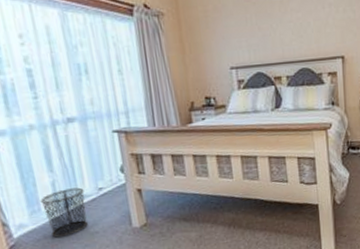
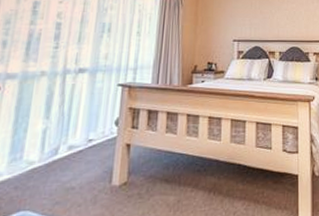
waste bin: present [40,187,88,238] -> none [24,137,74,191]

